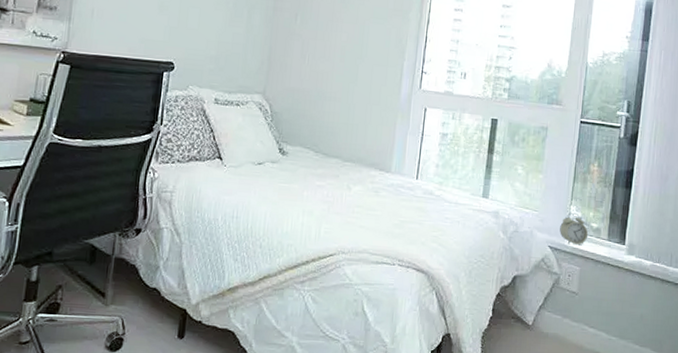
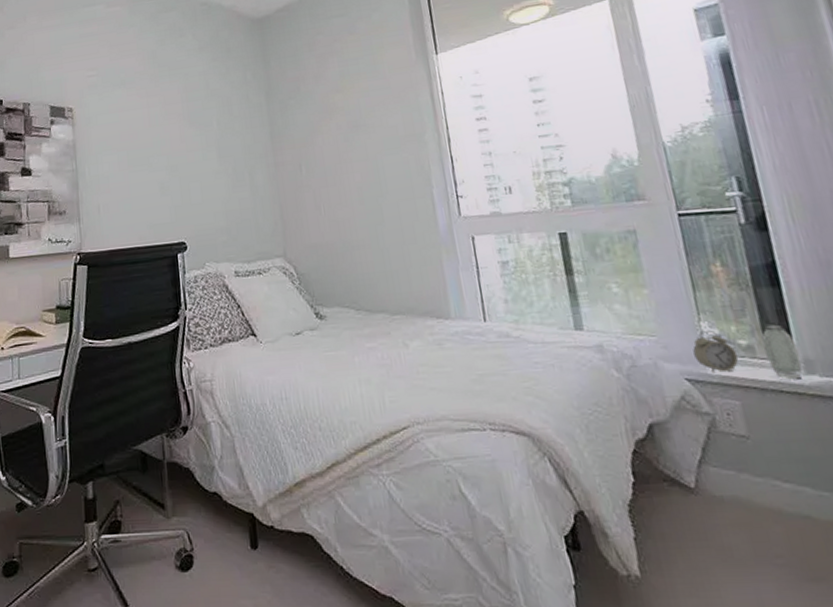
vase: none [606,215,628,257] -> present [761,324,802,380]

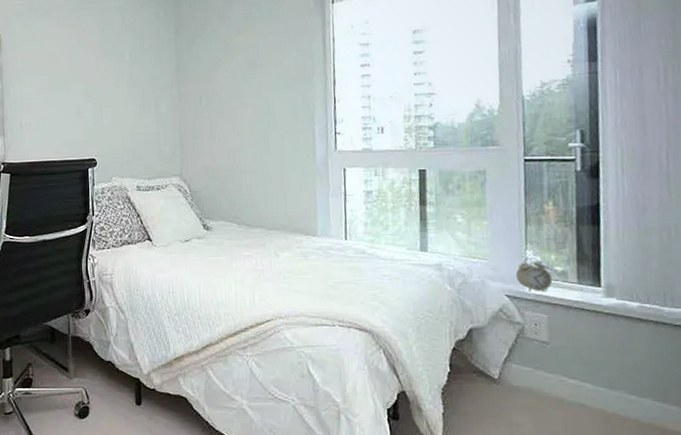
vase: present [761,324,802,380] -> none [574,256,604,301]

